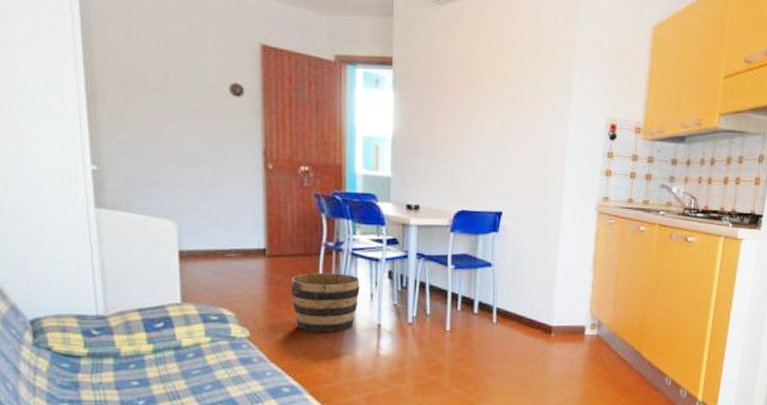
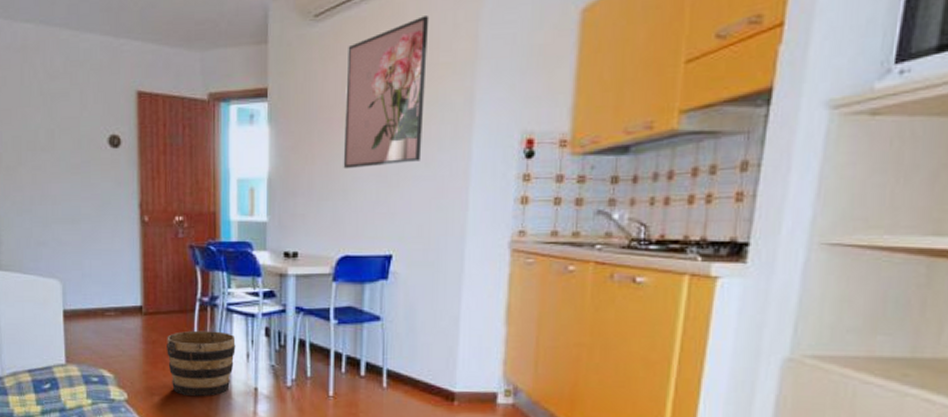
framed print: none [461,13,536,136] -> present [343,16,429,169]

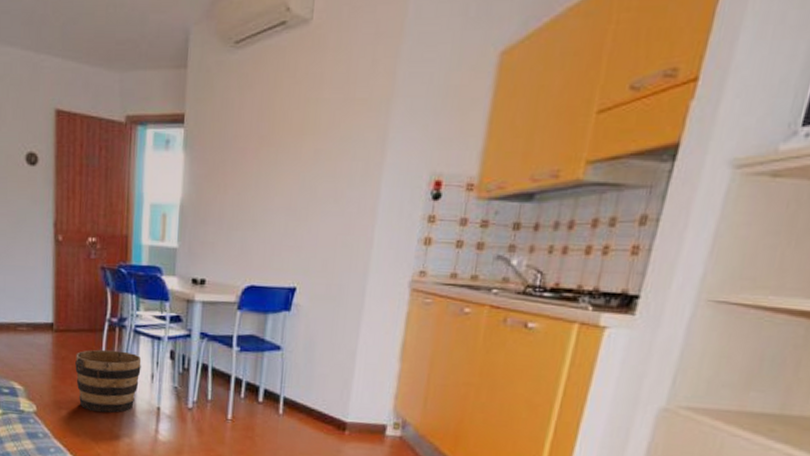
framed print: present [343,16,429,169] -> none [254,49,349,201]

